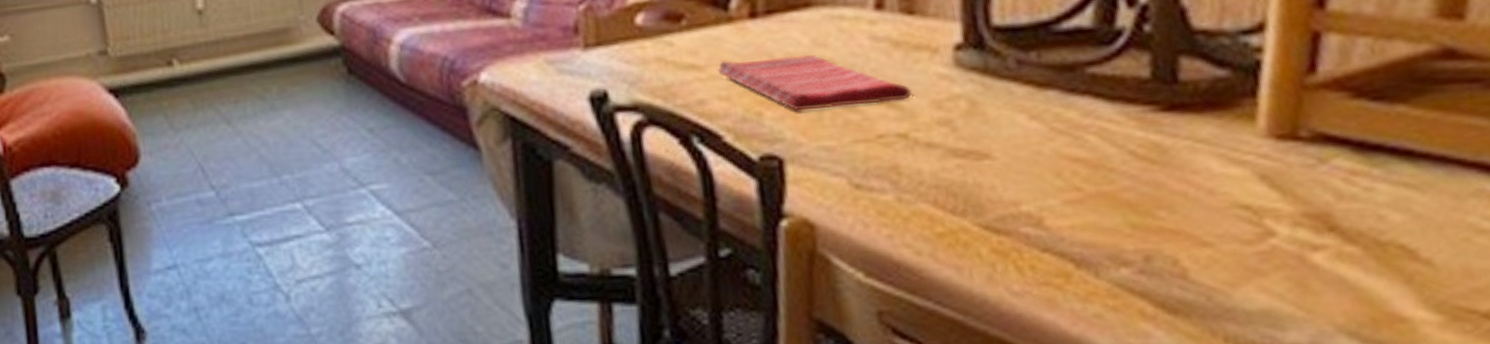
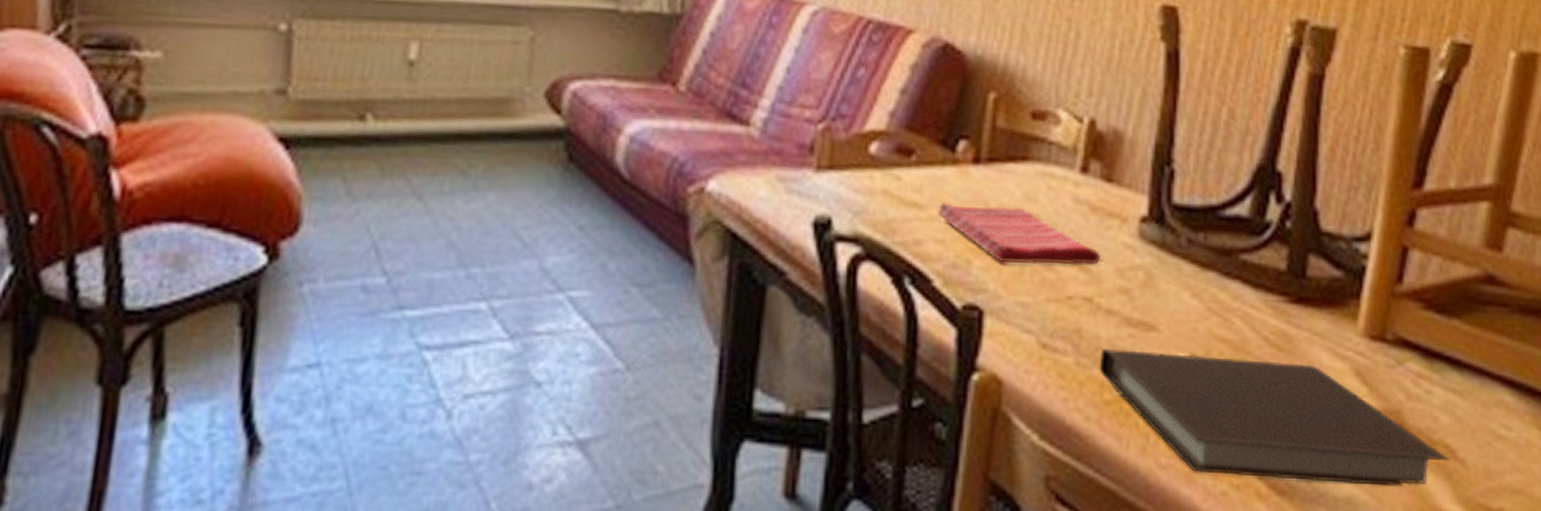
notebook: none [924,173,1409,298] -> present [1099,349,1450,486]

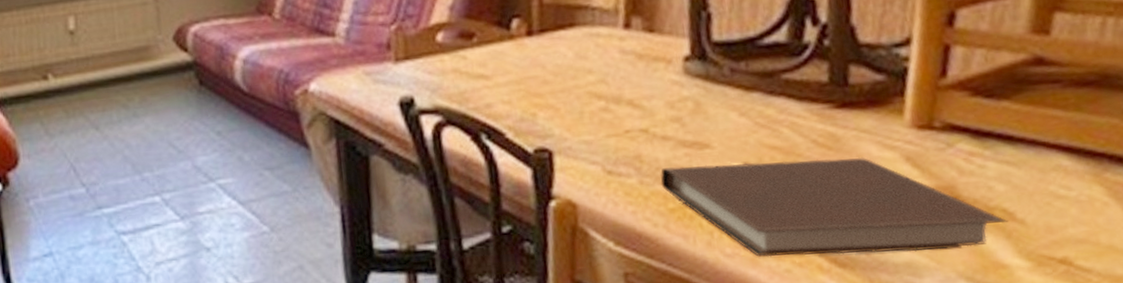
dish towel: present [937,203,1102,265] -> none [501,66,652,112]

